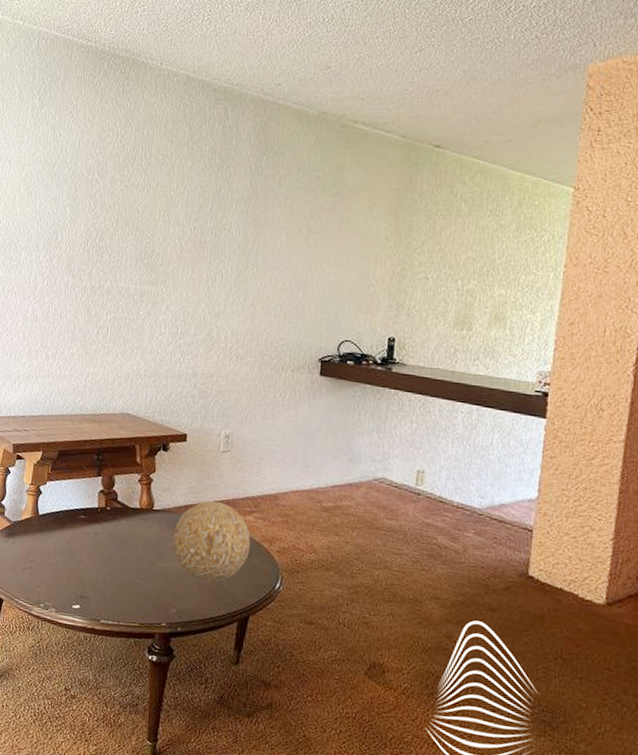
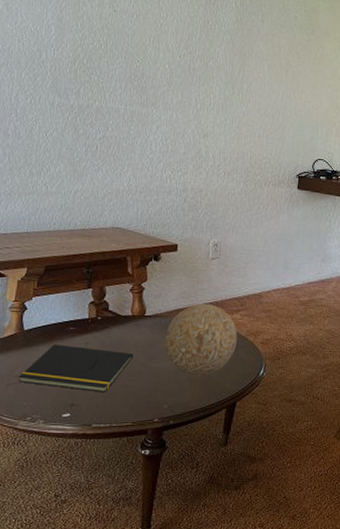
notepad: none [33,532,141,588] -> present [18,344,133,393]

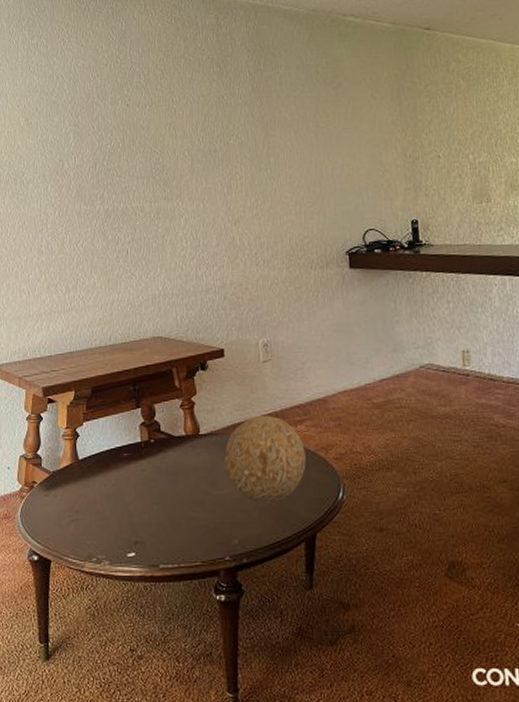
notepad: present [18,344,133,393] -> none [79,473,193,527]

